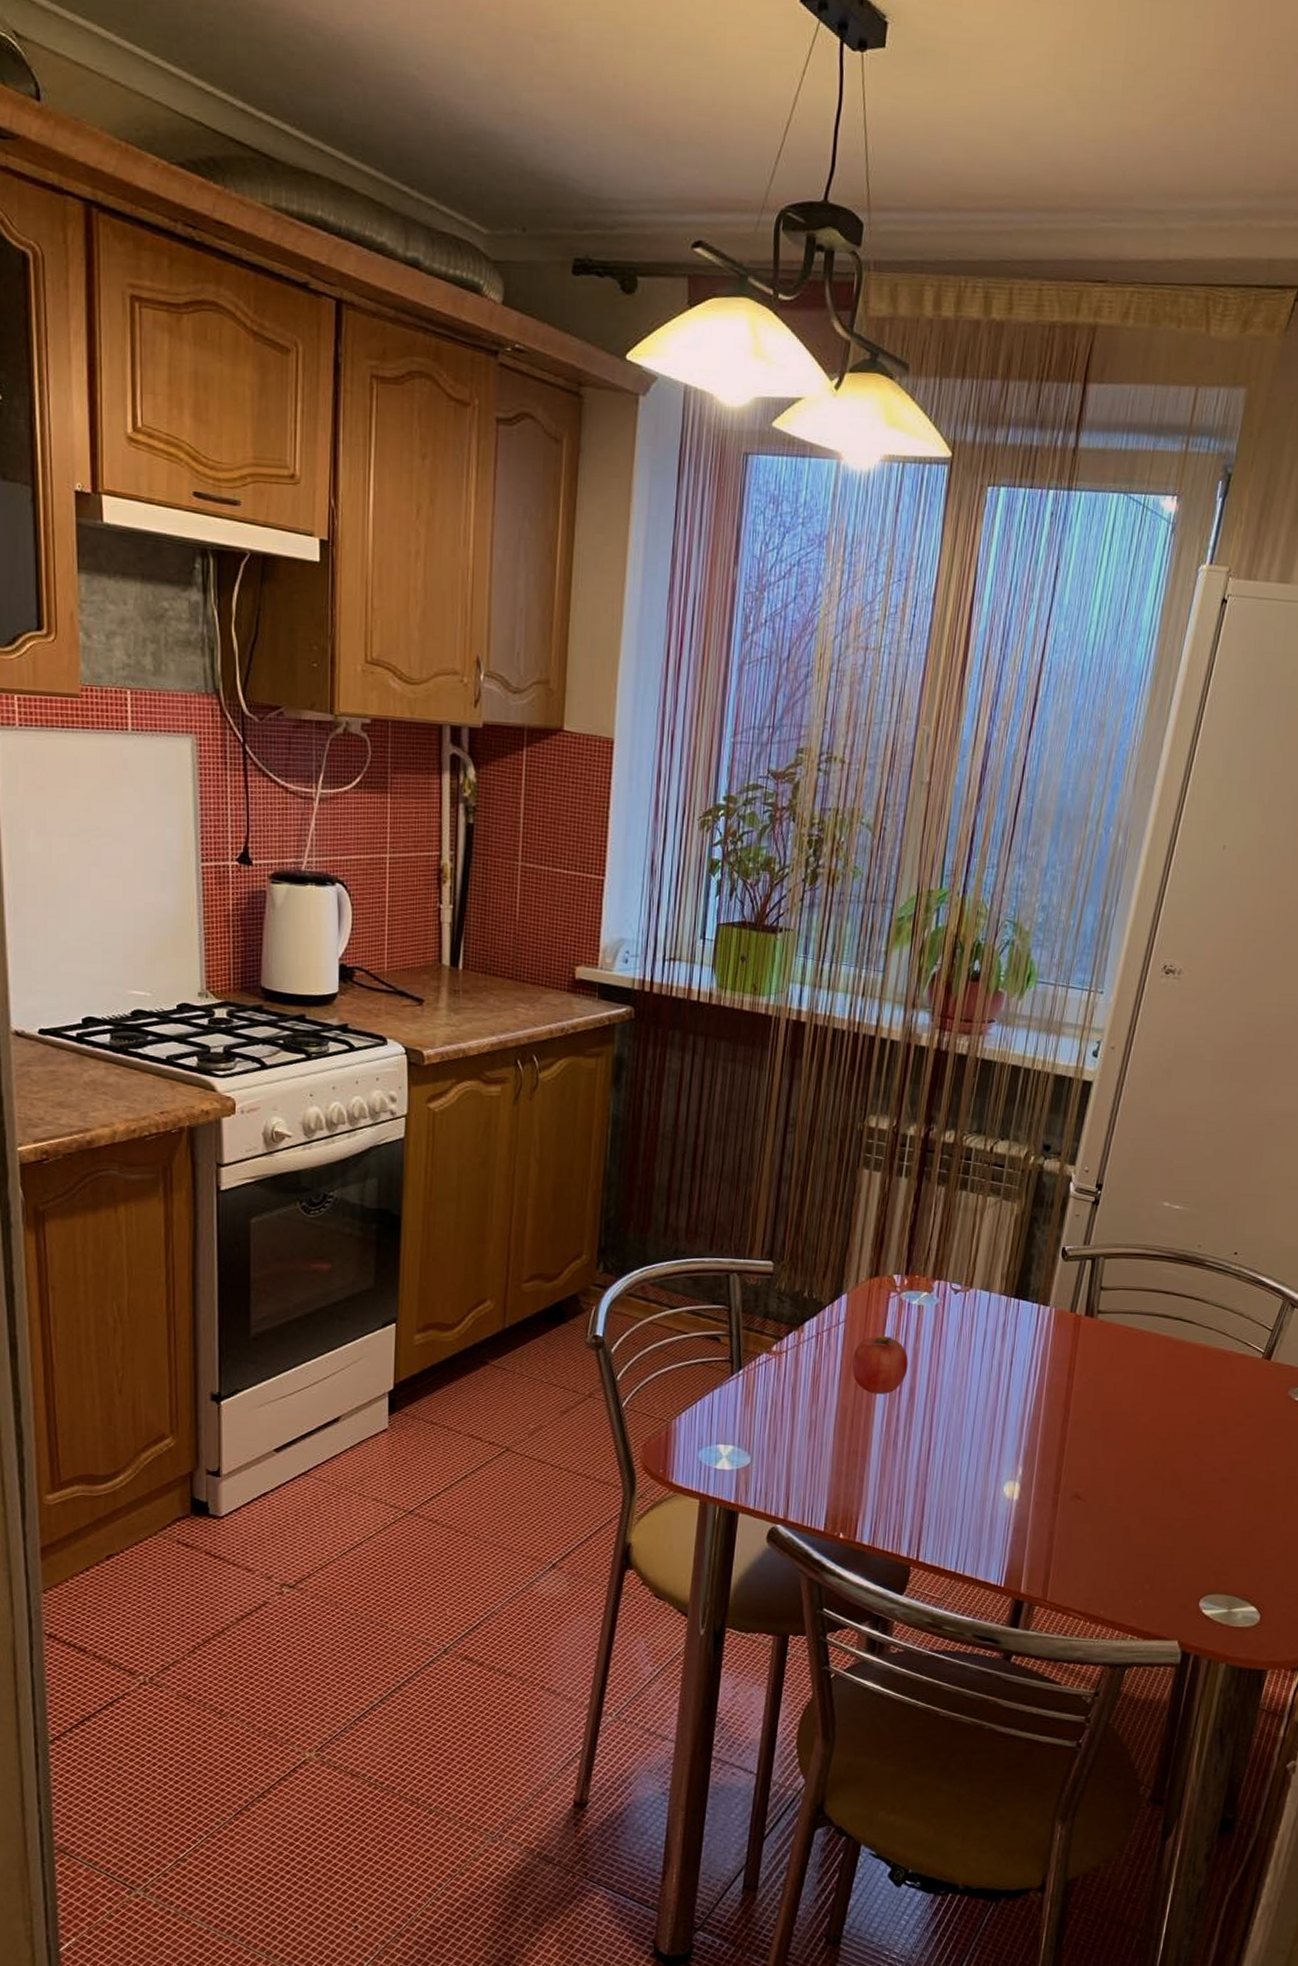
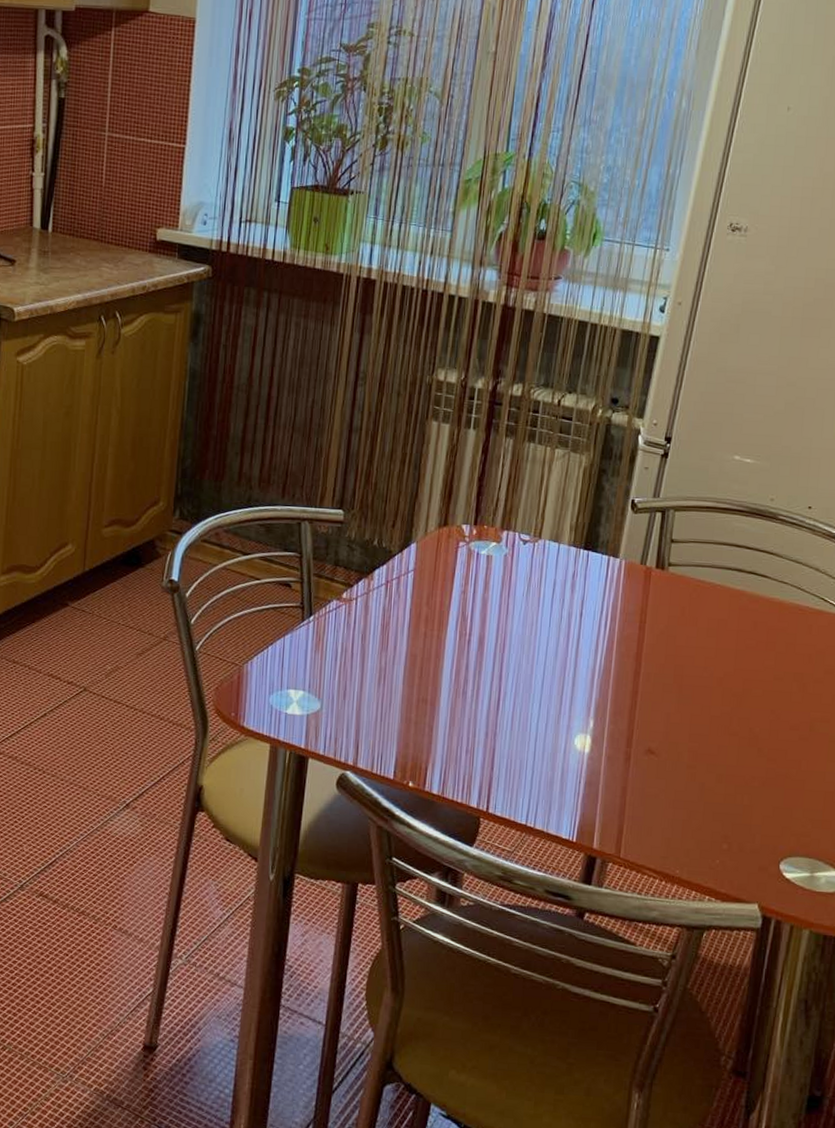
fruit: present [851,1335,909,1394] -> none [420,584,478,643]

